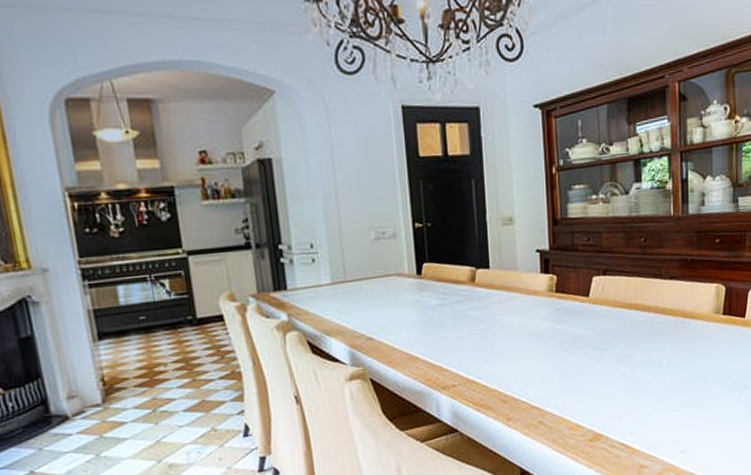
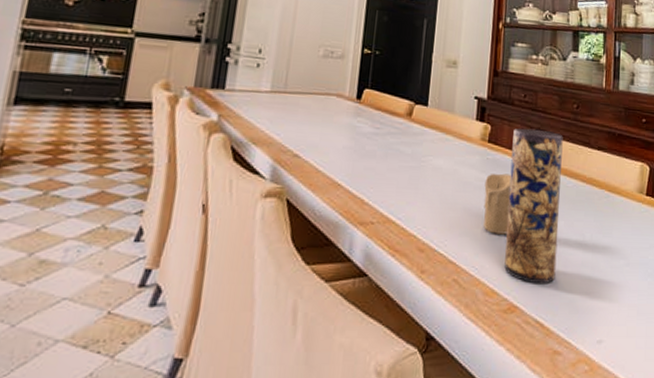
candle: none [557,318,586,376] -> present [484,173,511,235]
vase: none [580,270,636,413] -> present [504,128,563,283]

